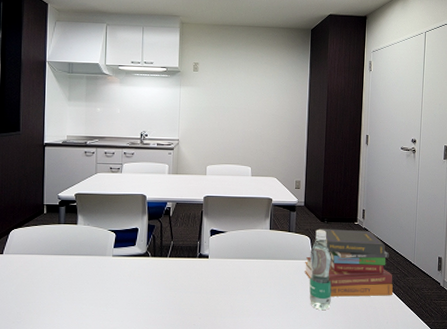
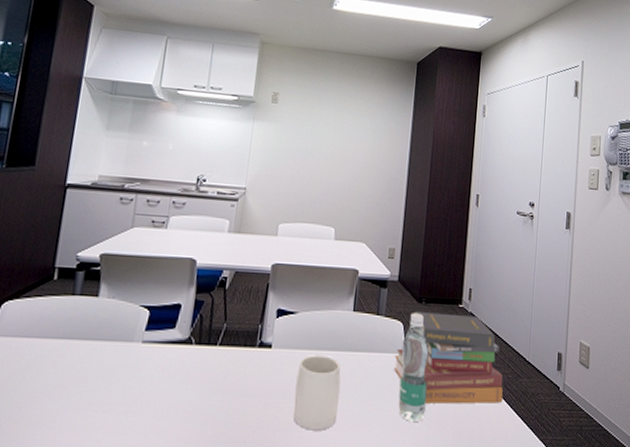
mug: none [228,263,263,317] -> present [293,355,341,431]

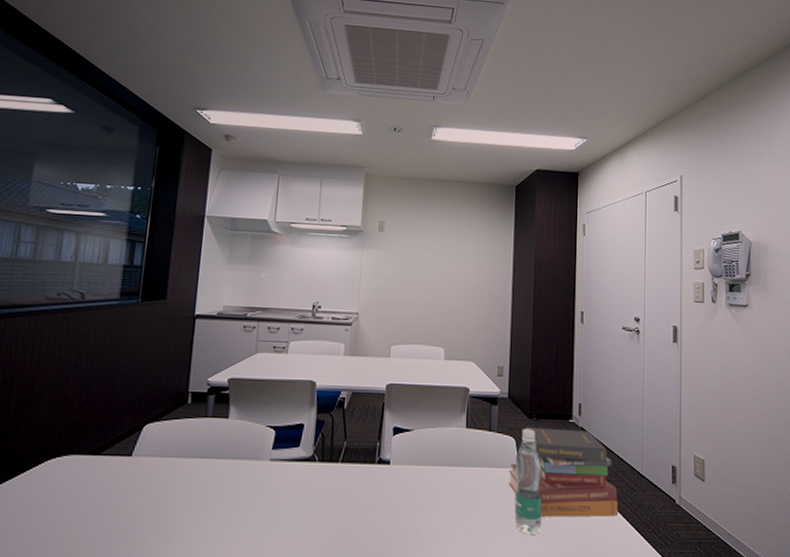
mug: present [293,355,341,431] -> none [413,471,457,543]

